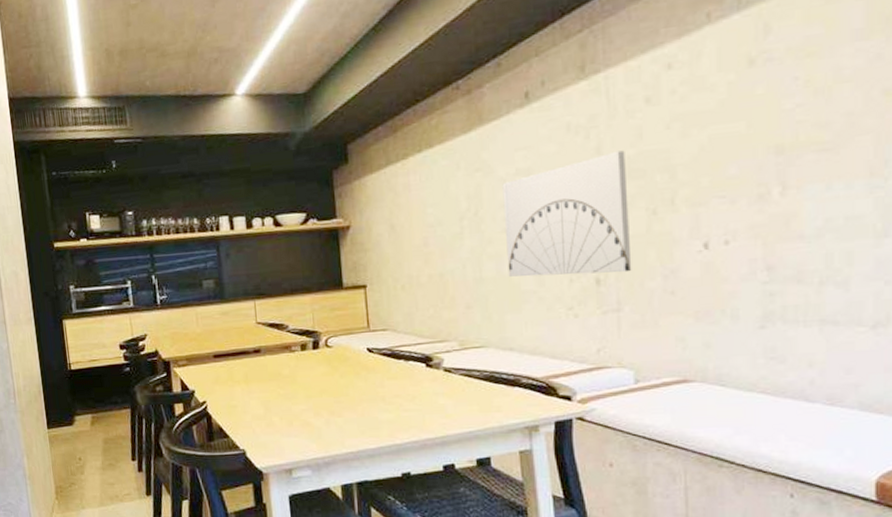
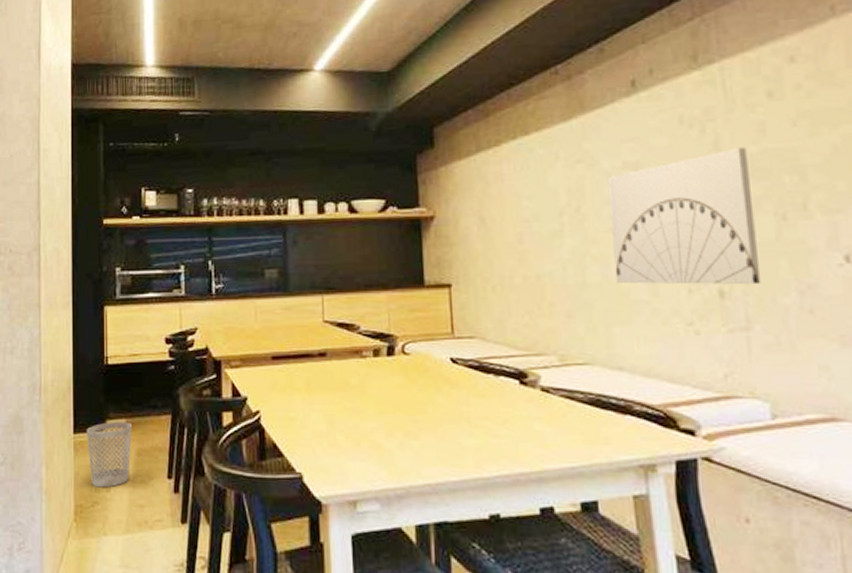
wastebasket: none [58,417,99,471] -> present [86,422,132,488]

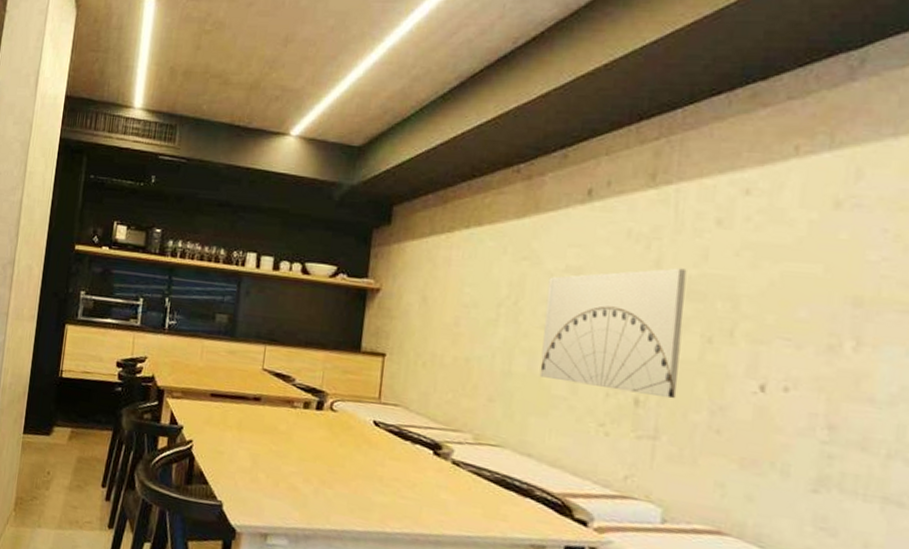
wastebasket: present [86,422,132,488] -> none [33,428,76,487]

